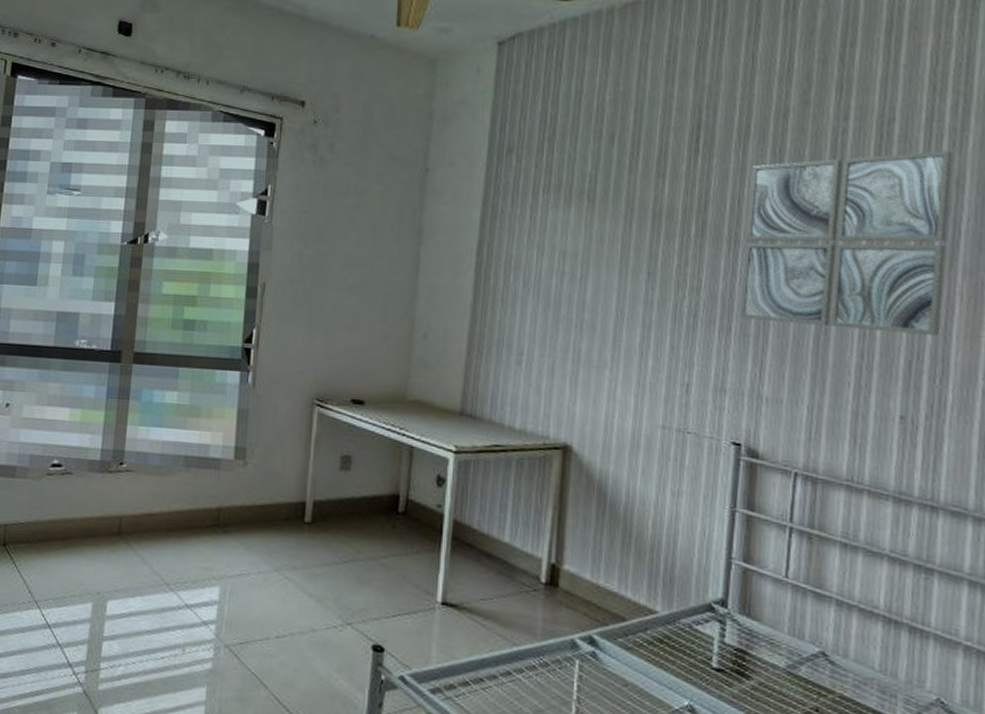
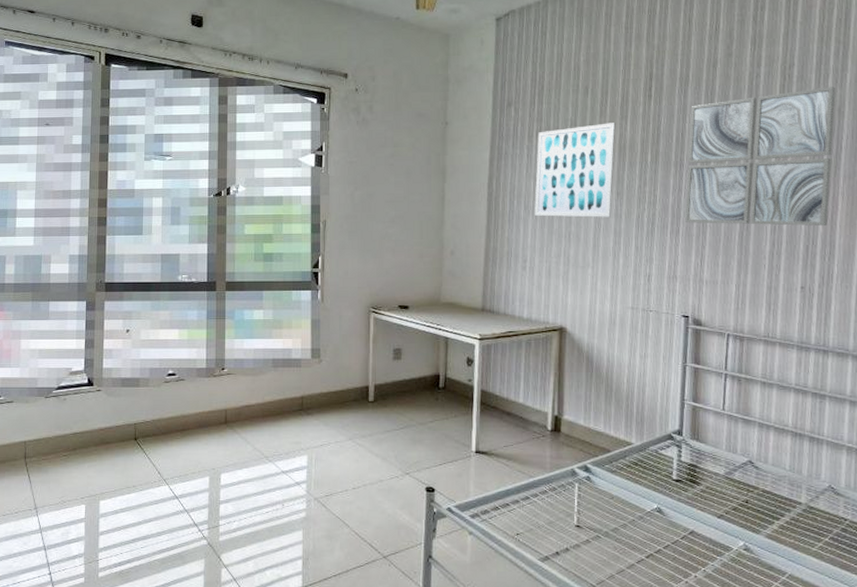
wall art: none [537,181,649,304] -> present [535,123,616,217]

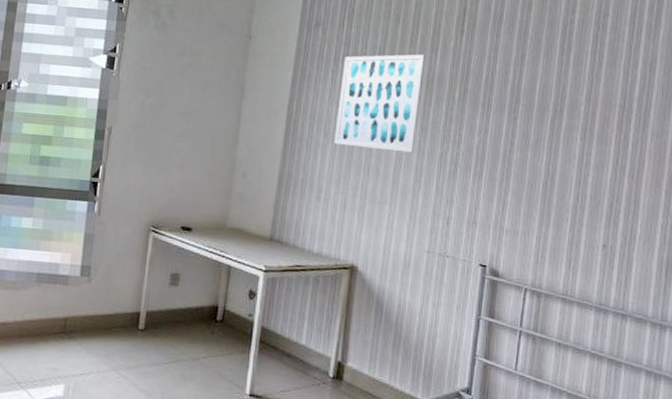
wall art: present [685,87,836,226] -> none [489,41,649,183]

